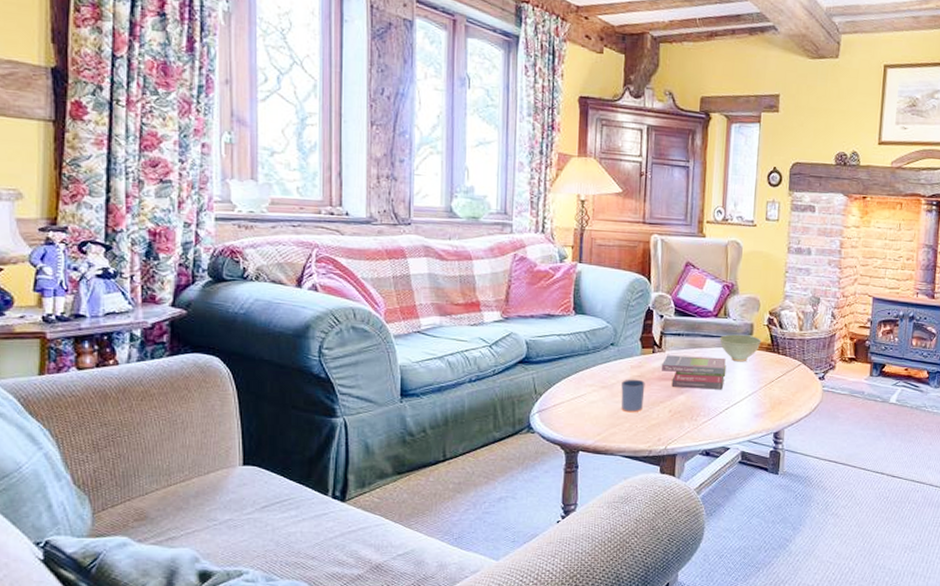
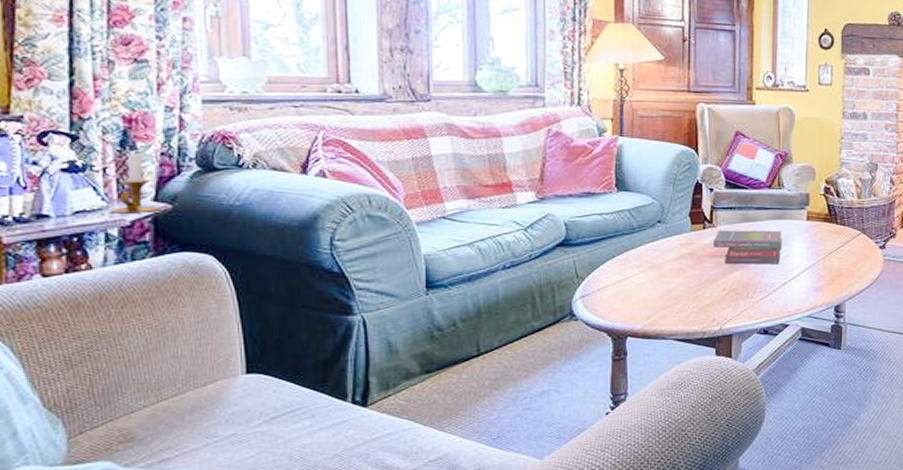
candlestick: none [133,263,178,317] -> present [108,153,162,214]
mug: present [621,379,645,413] -> none [671,257,697,293]
bowl: present [719,334,762,362] -> none [774,205,818,234]

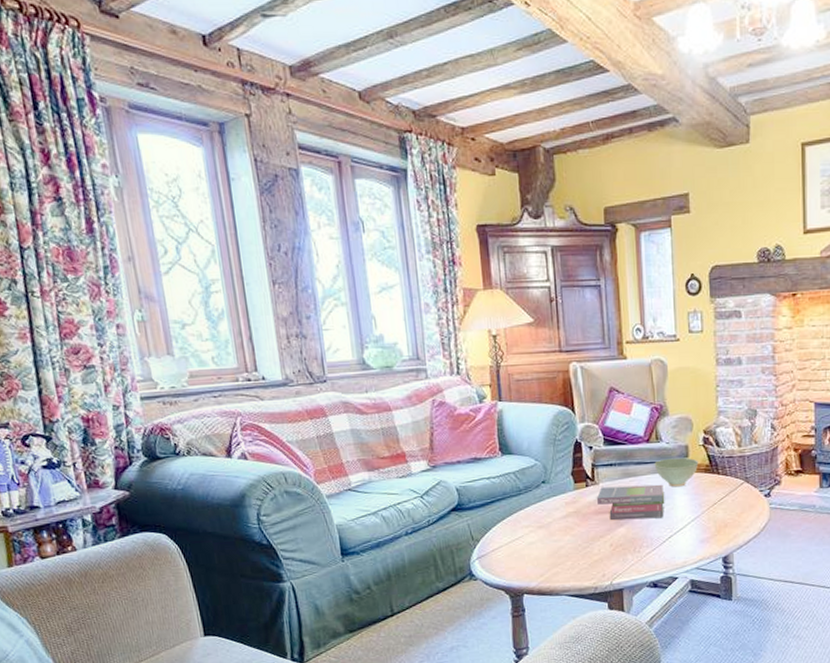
candlestick: present [108,153,162,214] -> none [82,449,122,502]
bowl: none [774,205,818,234] -> present [654,457,699,487]

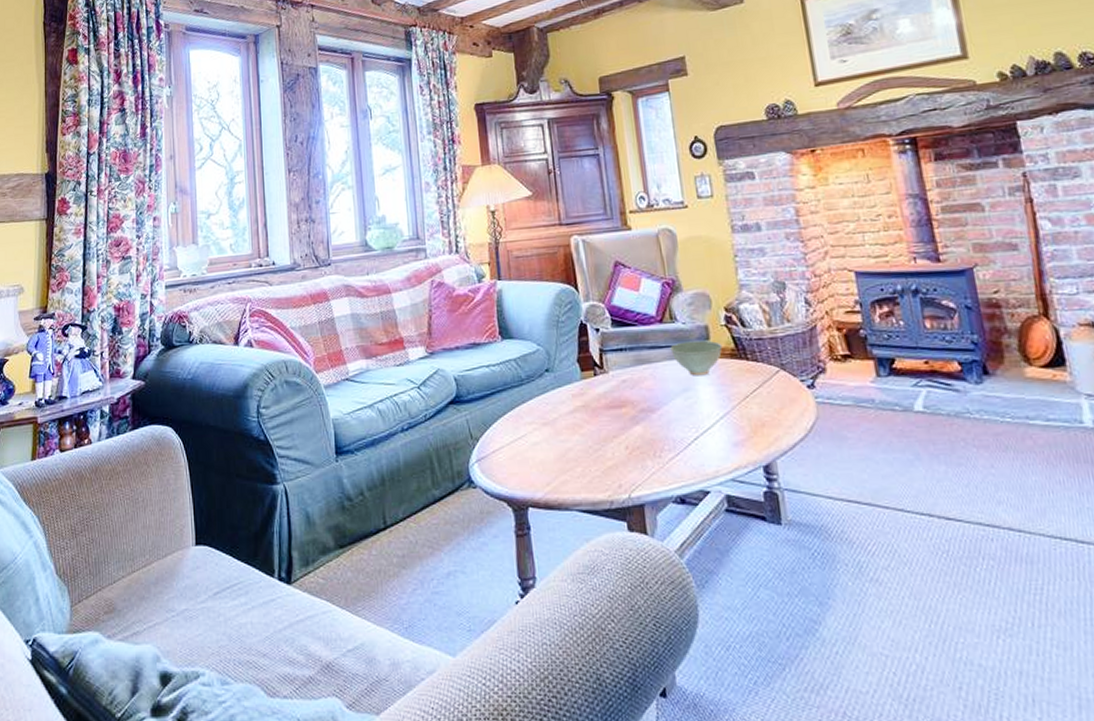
books: present [597,484,665,521] -> none [607,372,687,417]

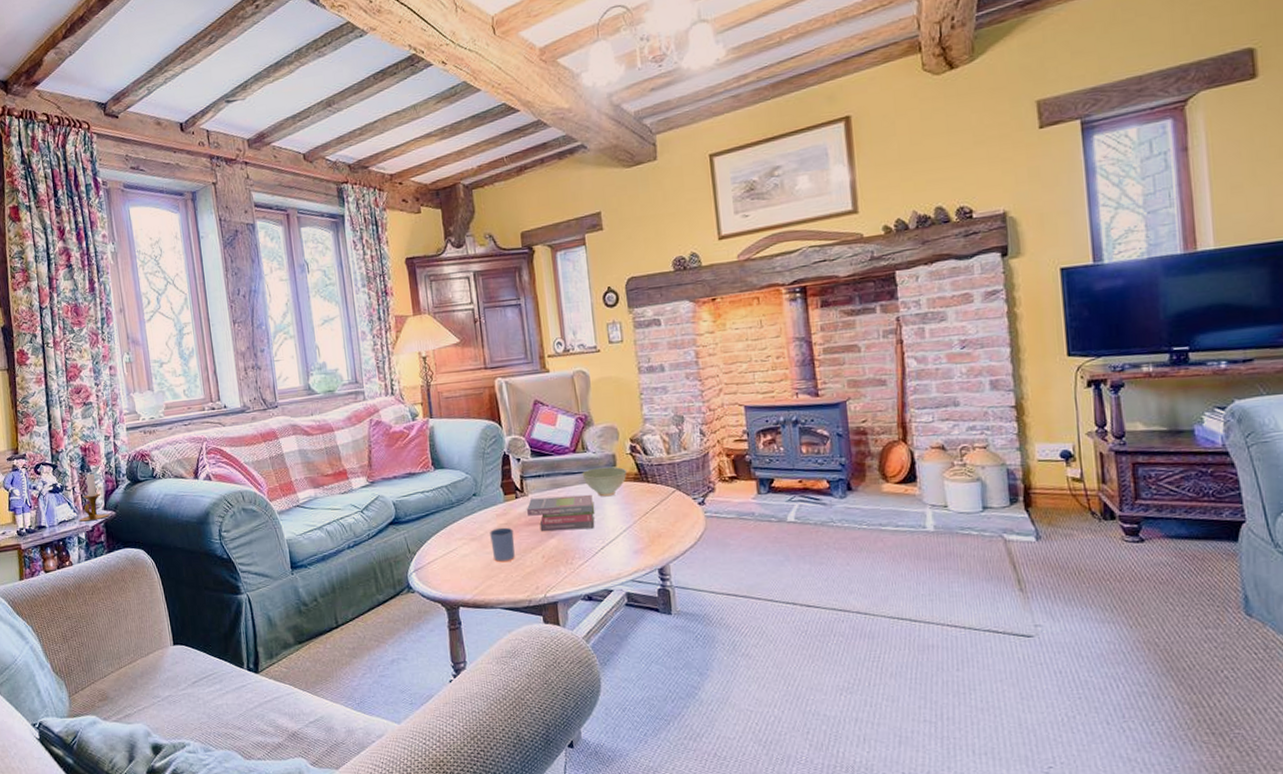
candlestick: none [103,337,138,392] -> present [78,474,109,522]
mug: none [564,410,594,454] -> present [490,527,515,563]
books: none [607,372,687,417] -> present [527,494,595,532]

